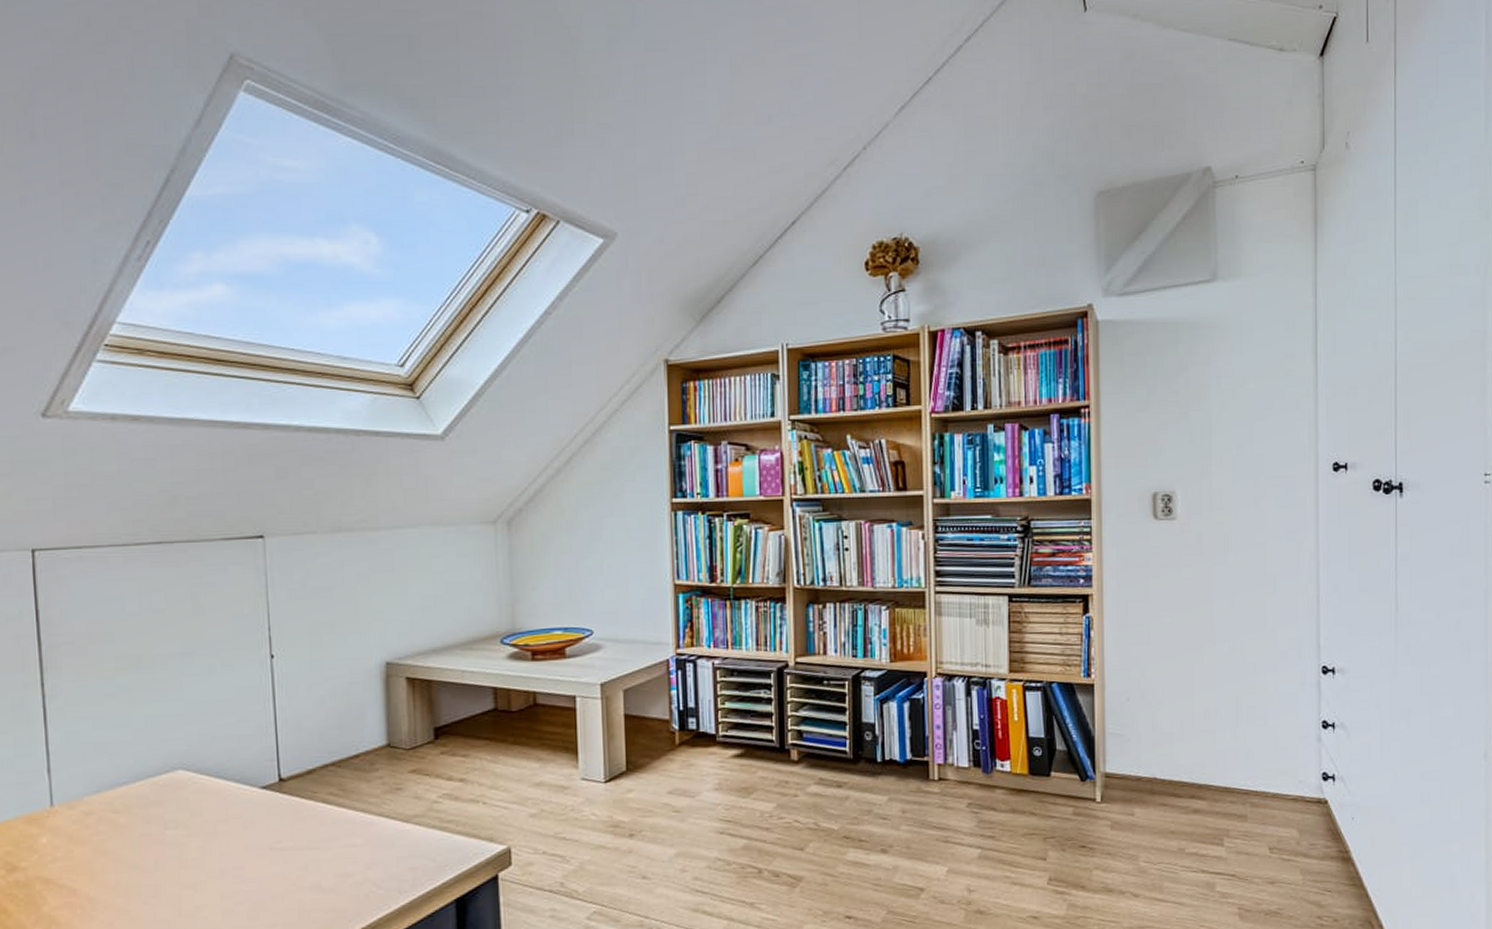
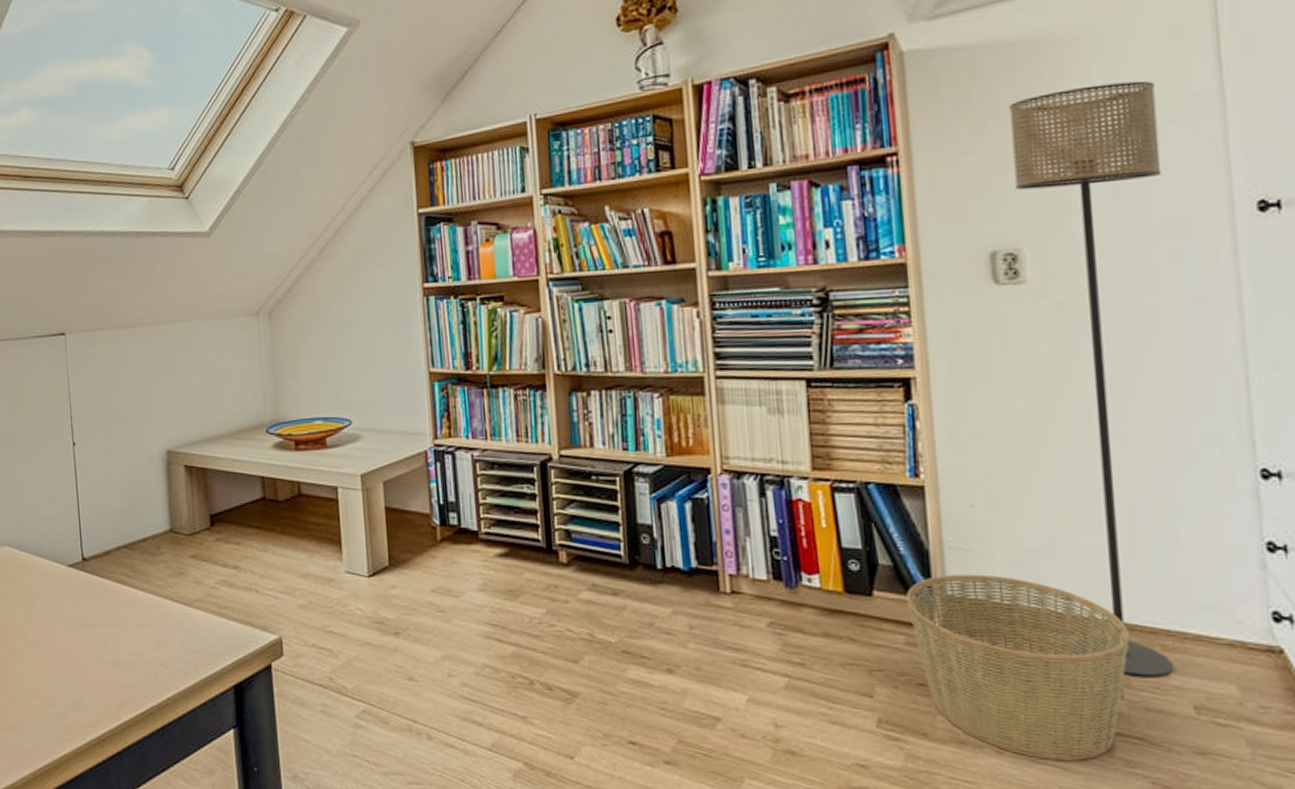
basket: none [1076,754,1230,899] -> present [906,574,1130,762]
floor lamp: none [1173,363,1273,828] -> present [1009,80,1172,677]

